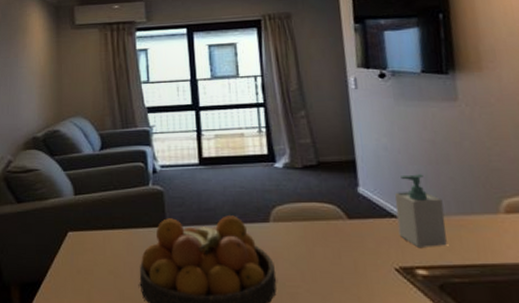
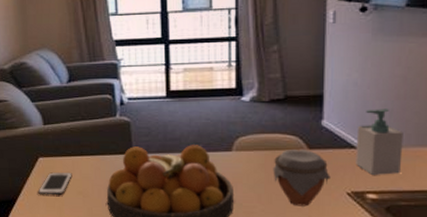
cell phone: none [65,249,103,276] -> present [38,172,72,196]
jar: none [313,218,375,286] -> present [273,149,330,207]

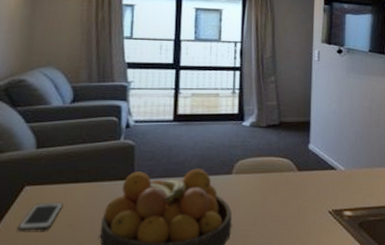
jar: present [273,149,330,207] -> none [267,171,316,227]
soap bottle: present [356,109,403,175] -> none [335,134,370,193]

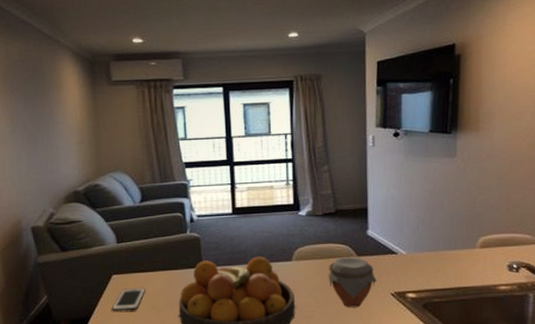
jar: none [267,171,316,227] -> present [328,256,377,308]

